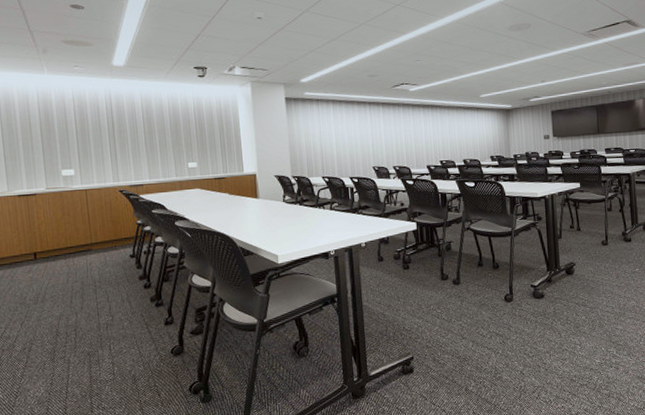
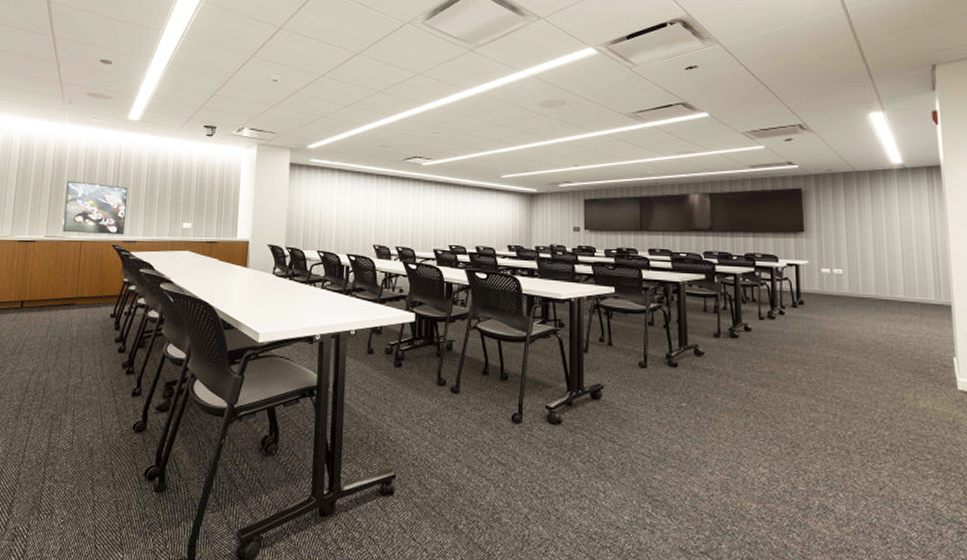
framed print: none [59,131,130,183] -> present [63,181,128,235]

